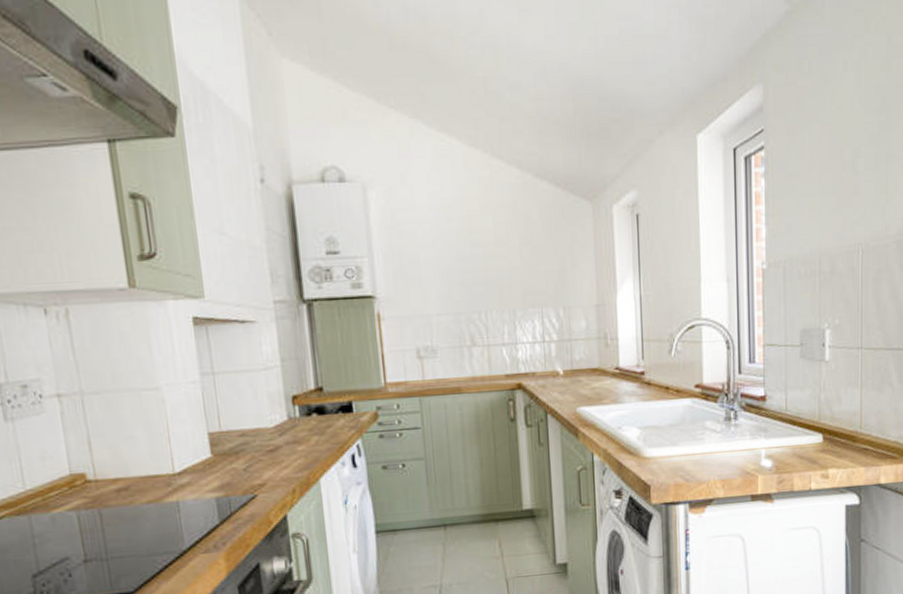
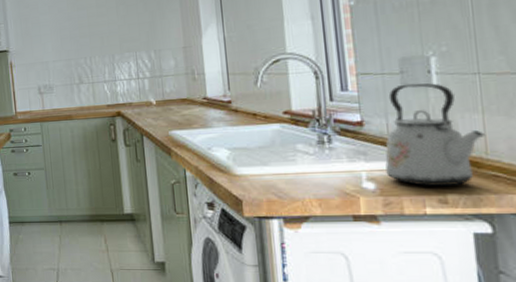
kettle: none [782,356,862,462] -> present [385,83,486,187]

